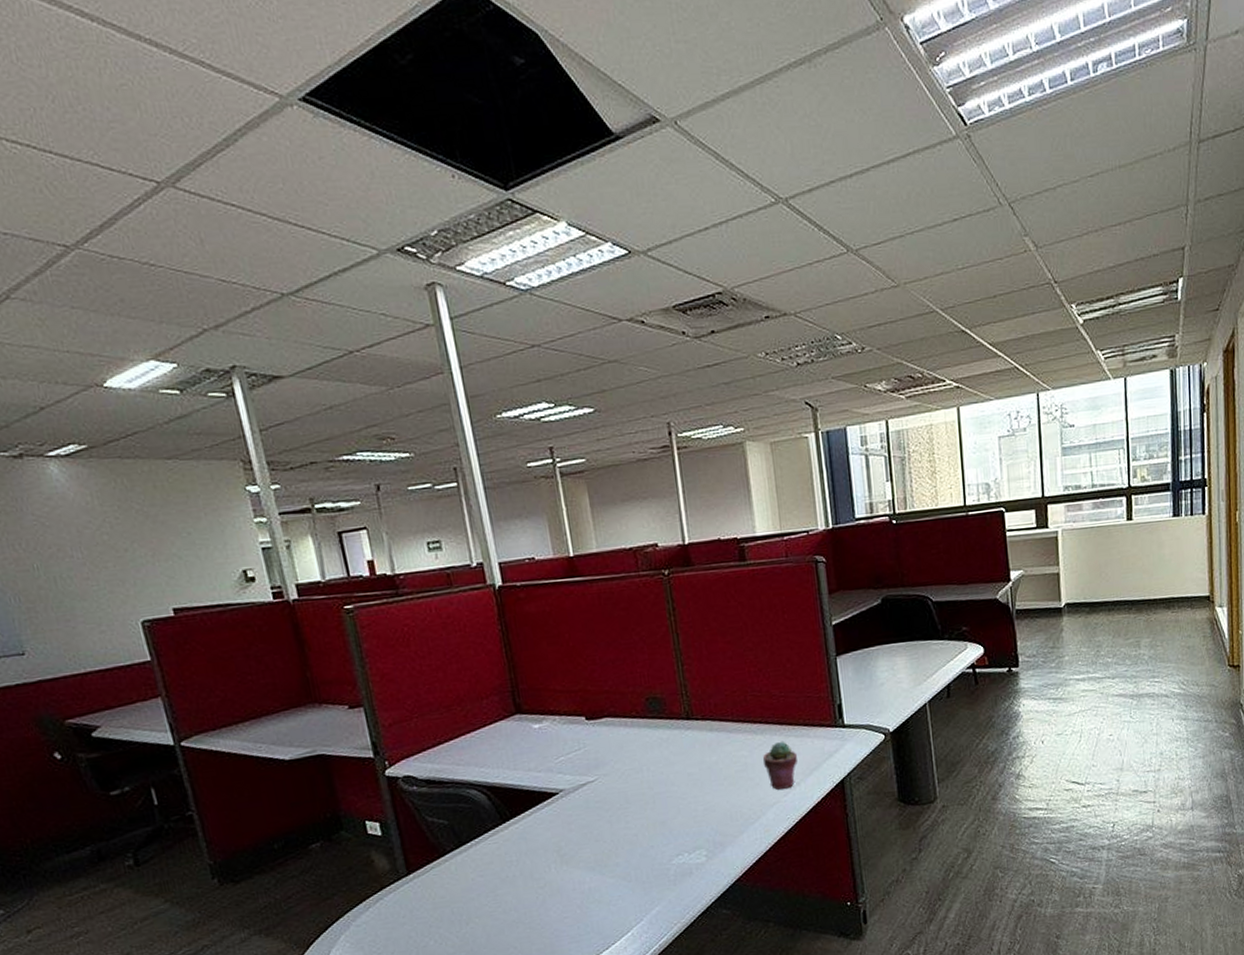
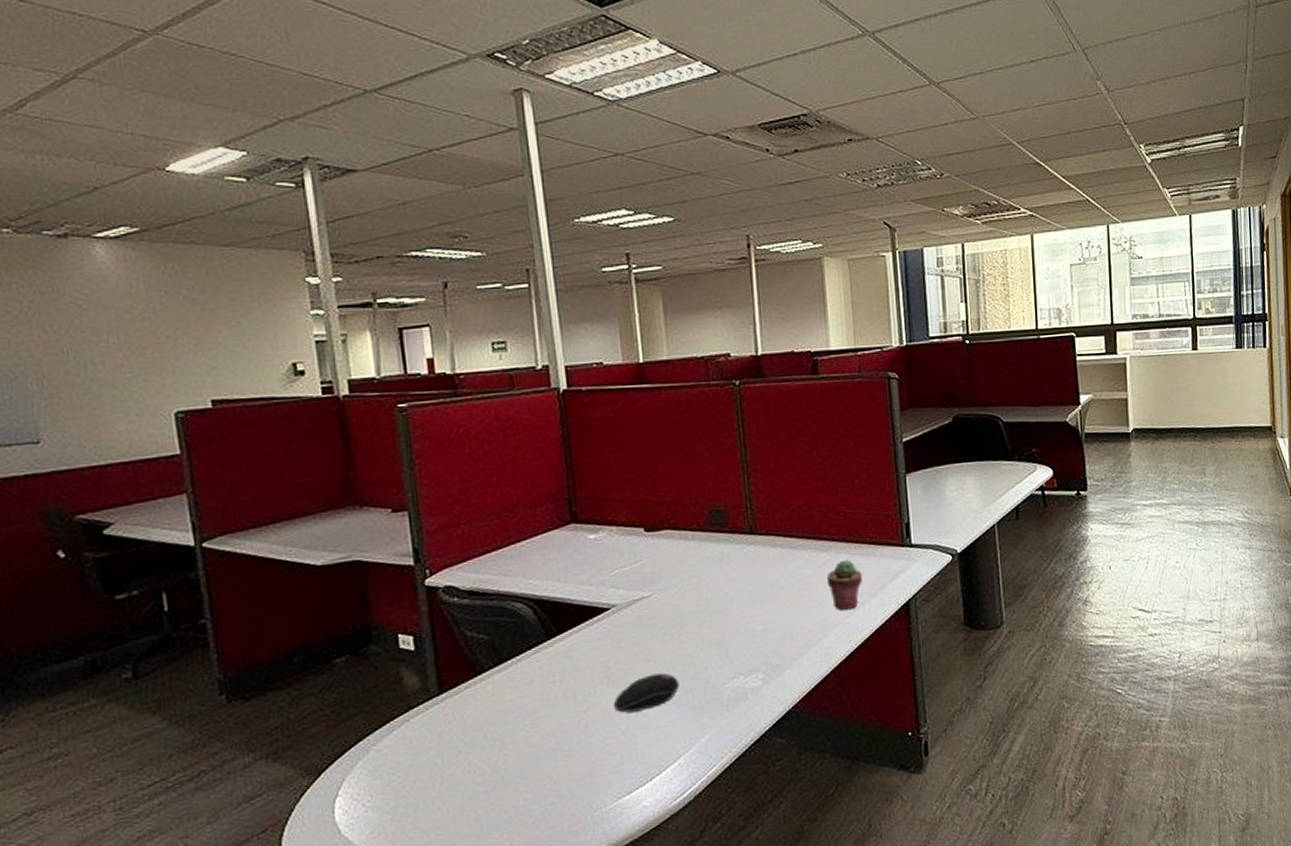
computer mouse: none [567,851,628,889] -> present [613,673,679,713]

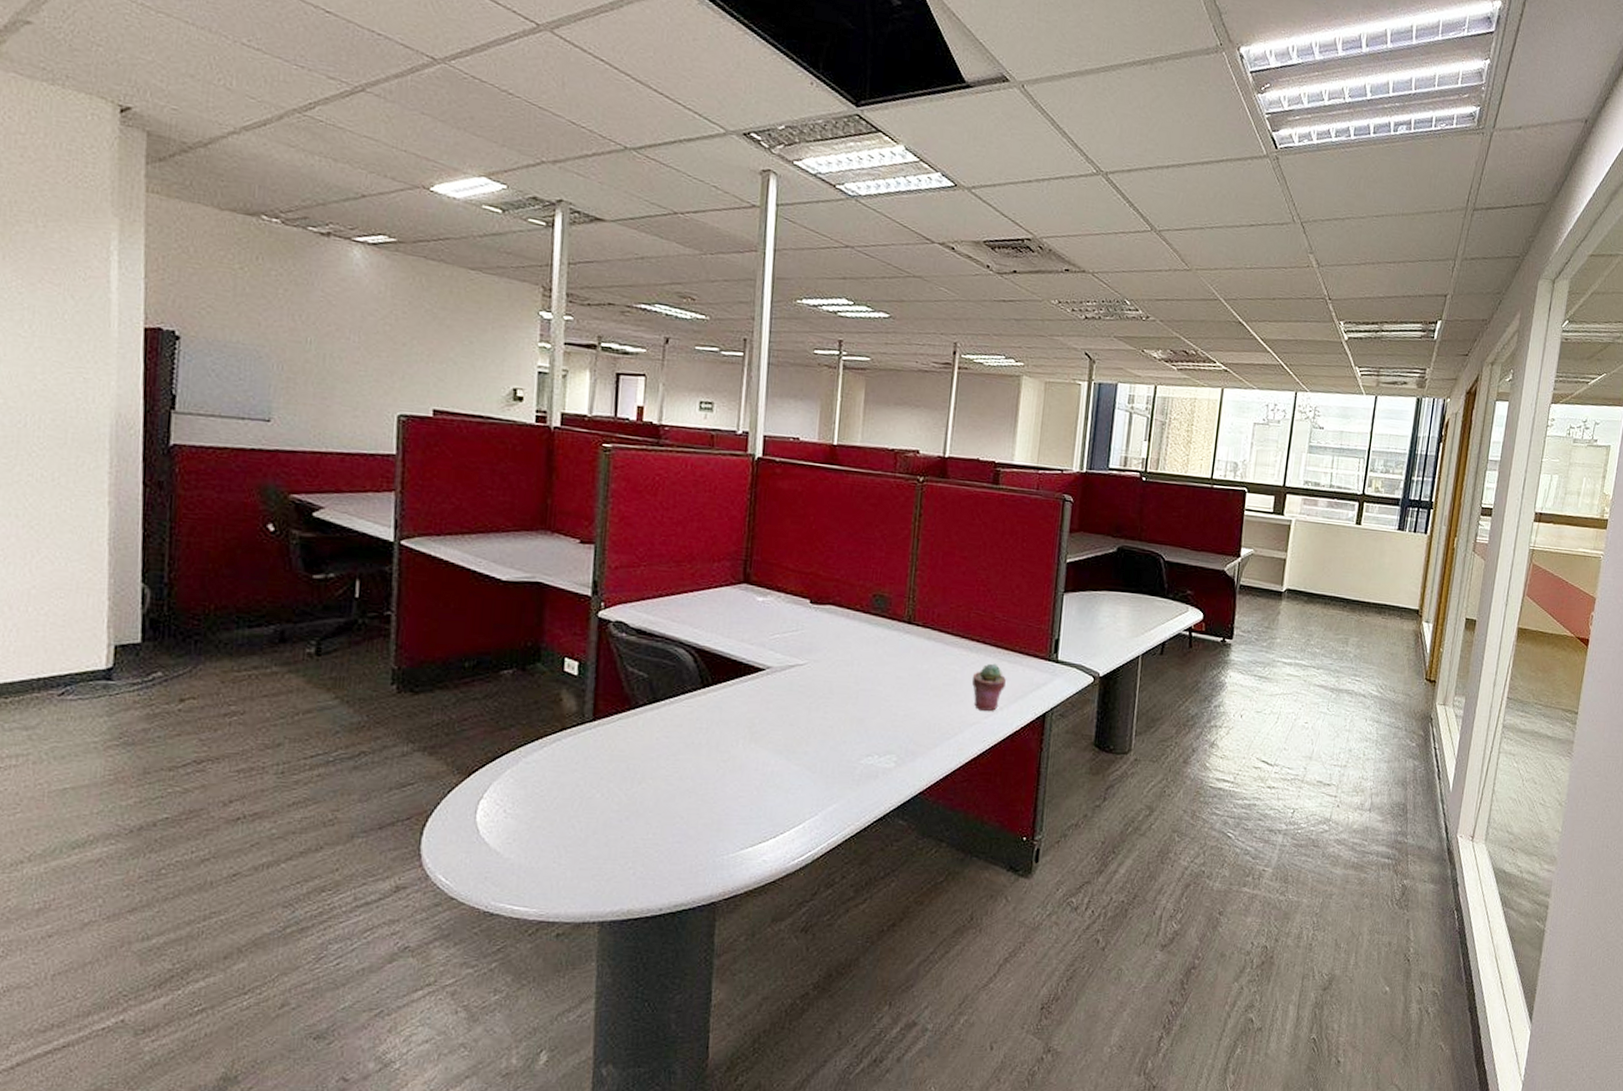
computer mouse: present [613,673,679,713] -> none [751,738,817,771]

